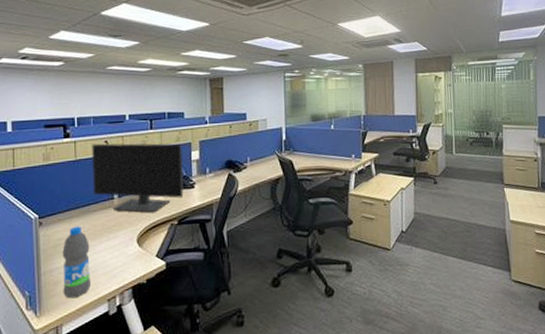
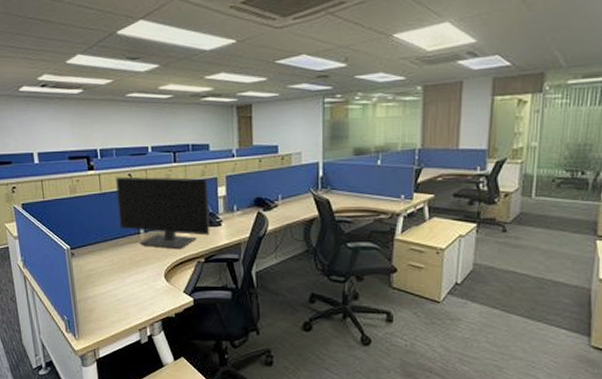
water bottle: present [62,226,90,299] -> none [94,258,122,326]

